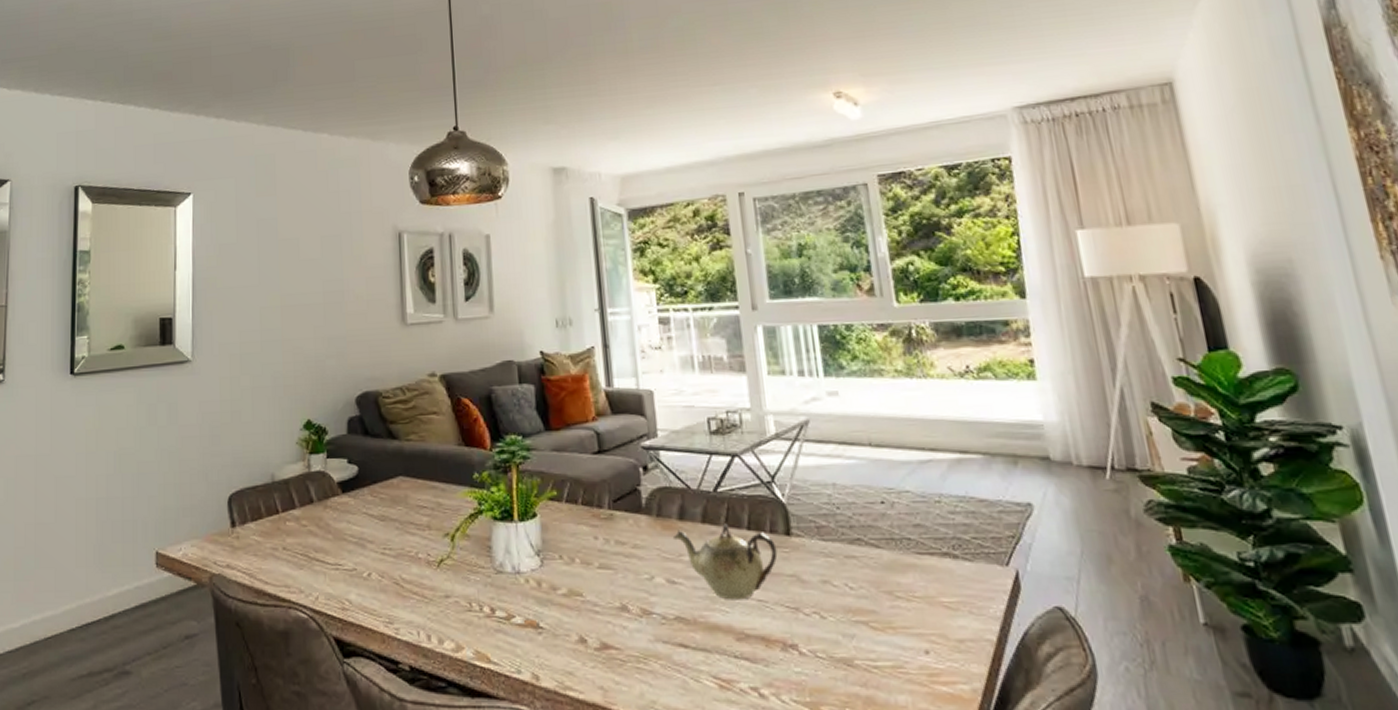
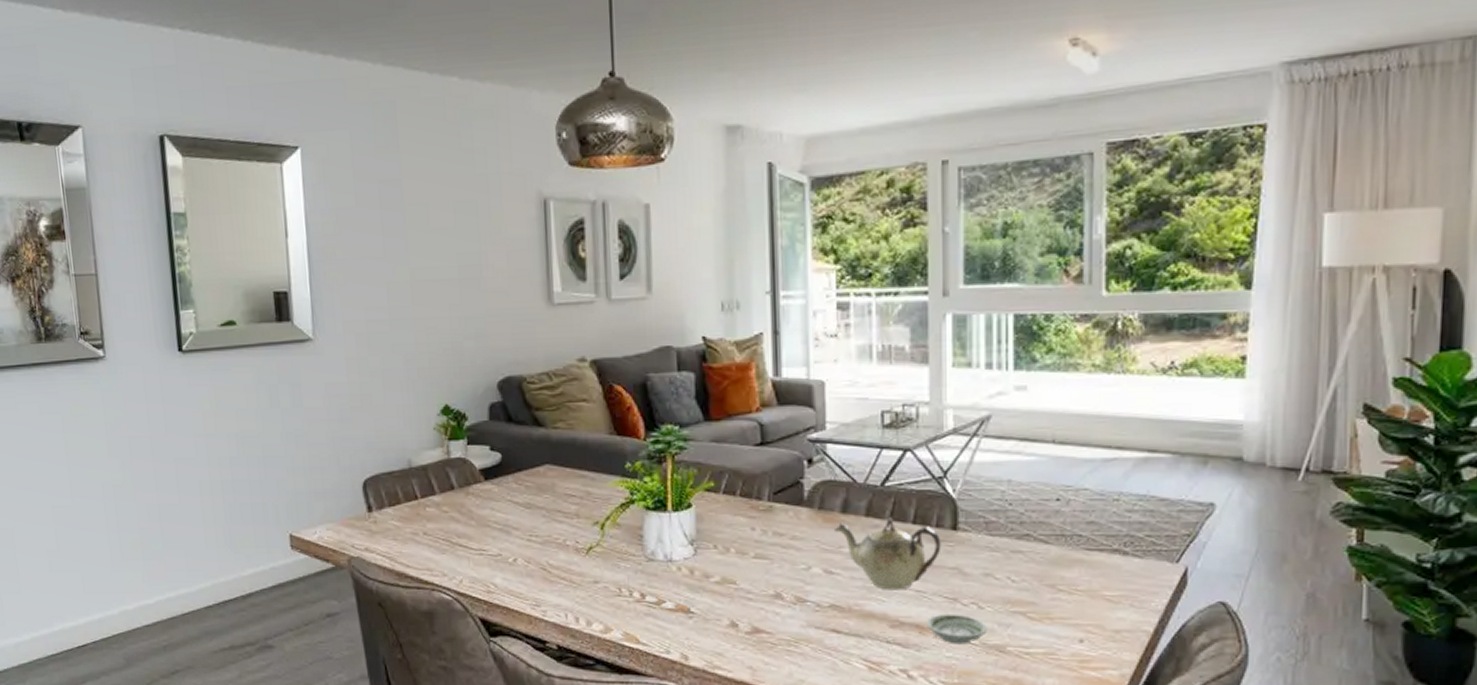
saucer: none [770,624,833,658] -> present [925,614,987,644]

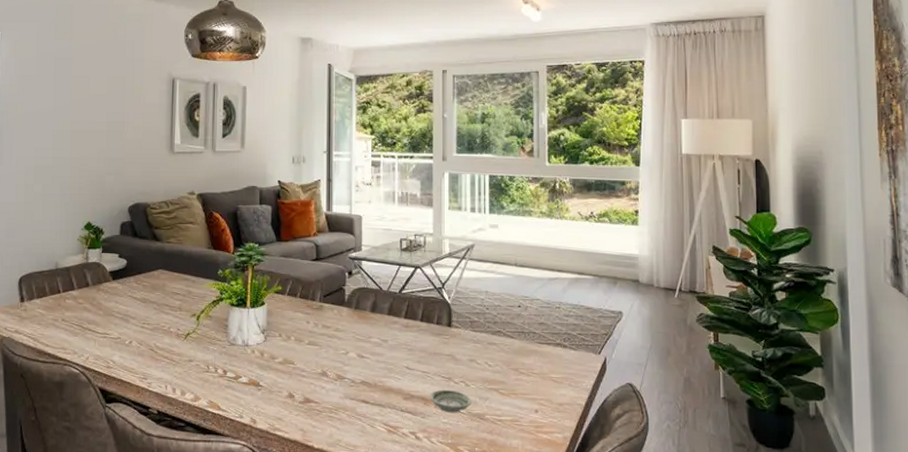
teapot: present [835,517,941,590] -> none [366,316,440,371]

